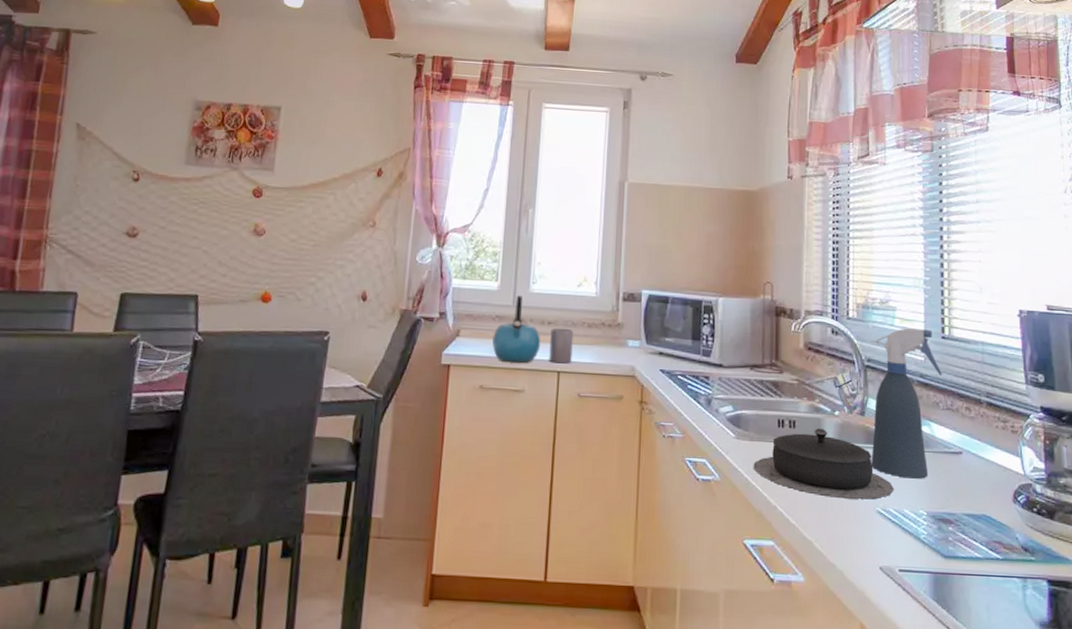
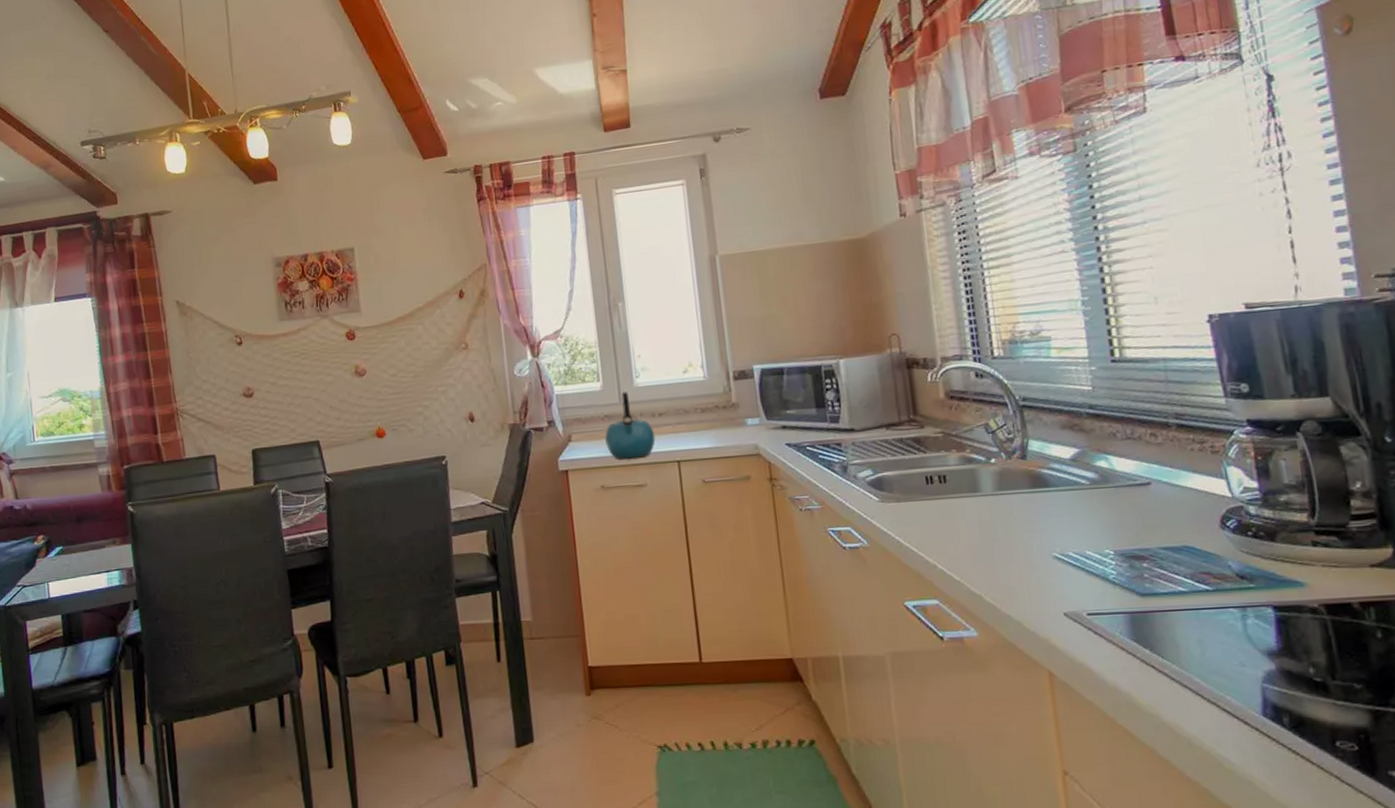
mug: present [549,327,574,364] -> none [663,417,691,454]
cooking pot: present [753,428,895,500] -> none [903,478,1073,549]
spray bottle: present [870,328,942,479] -> none [1023,355,1116,519]

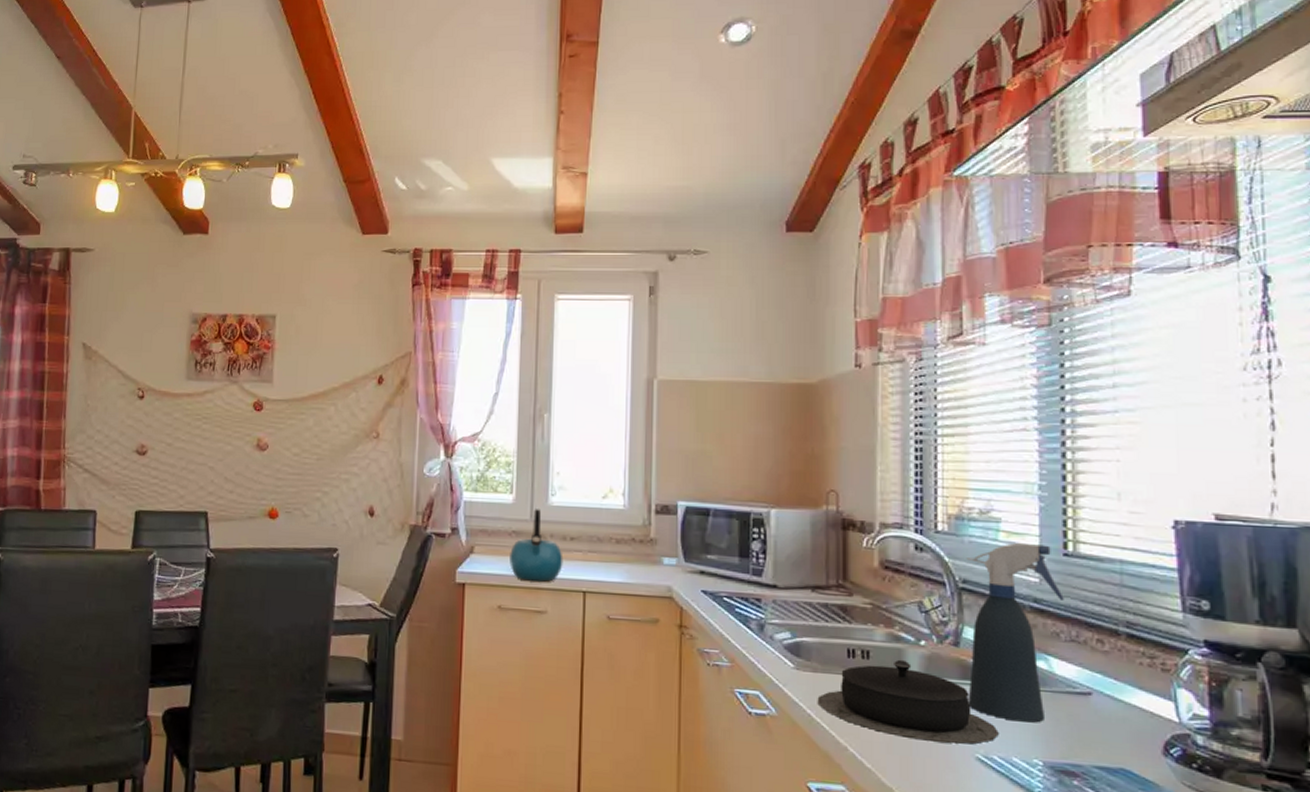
cooking pot: none [903,478,1073,549] -> present [817,659,1000,744]
spray bottle: none [1023,355,1116,519] -> present [966,543,1064,723]

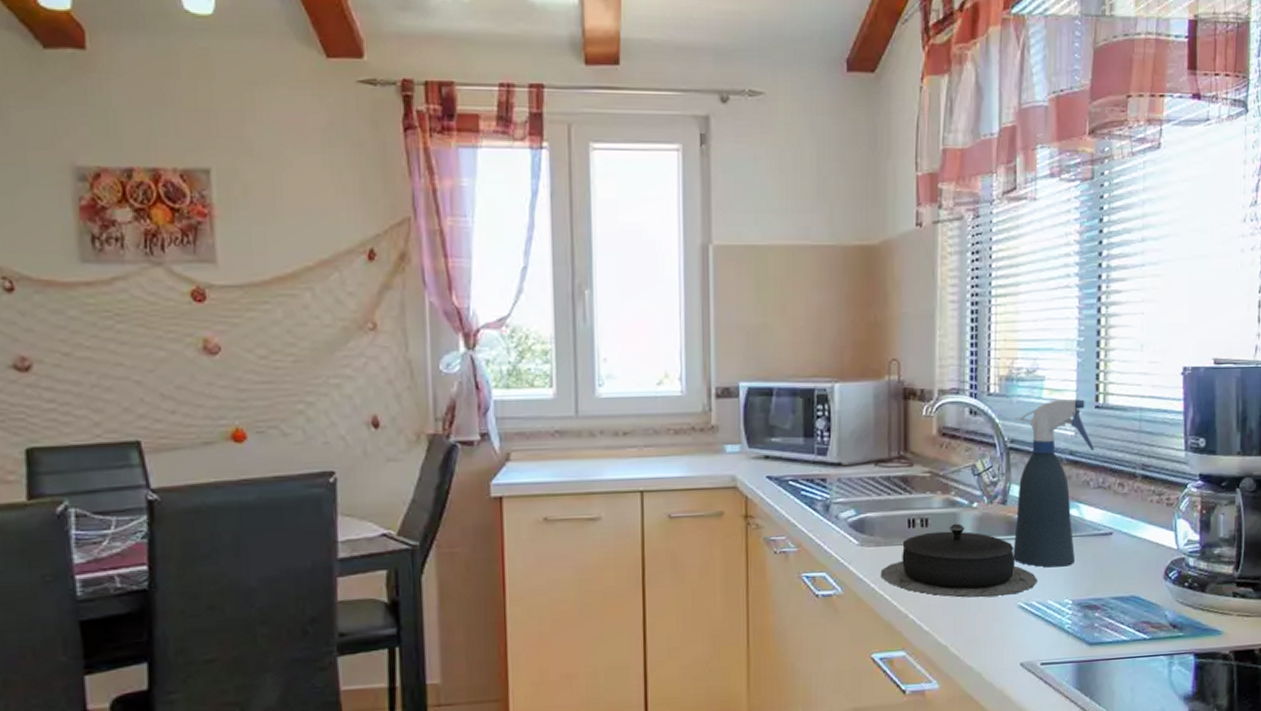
kettle: present [509,509,563,582] -> none [554,403,617,486]

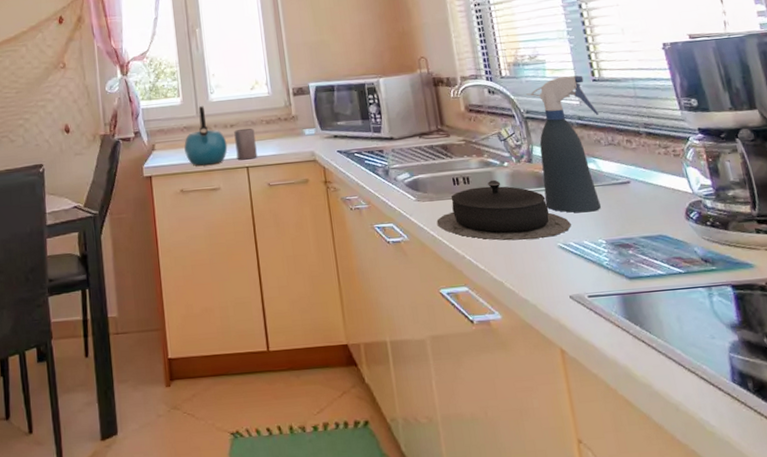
kettle: none [554,403,617,486] -> present [184,106,228,166]
mug: none [627,438,657,482] -> present [234,128,258,160]

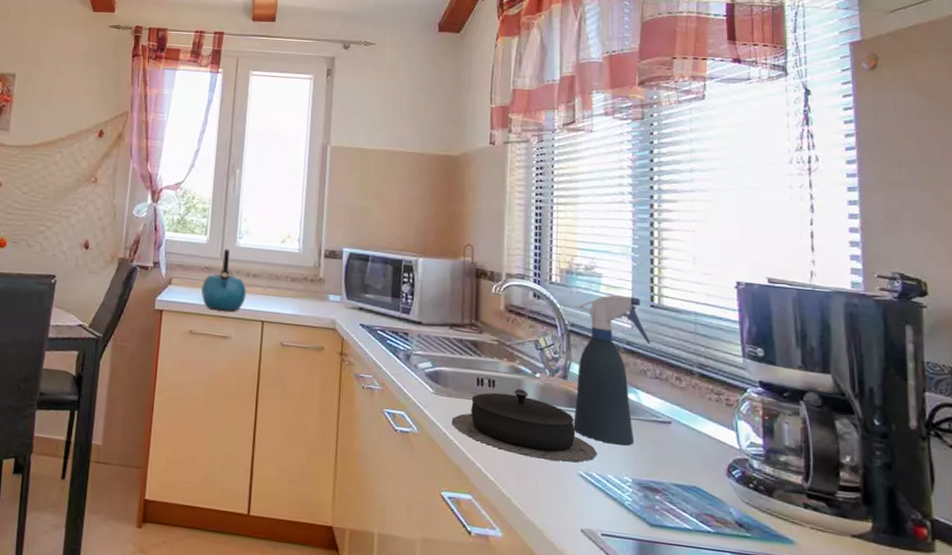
mug: present [234,128,258,160] -> none [254,280,277,314]

